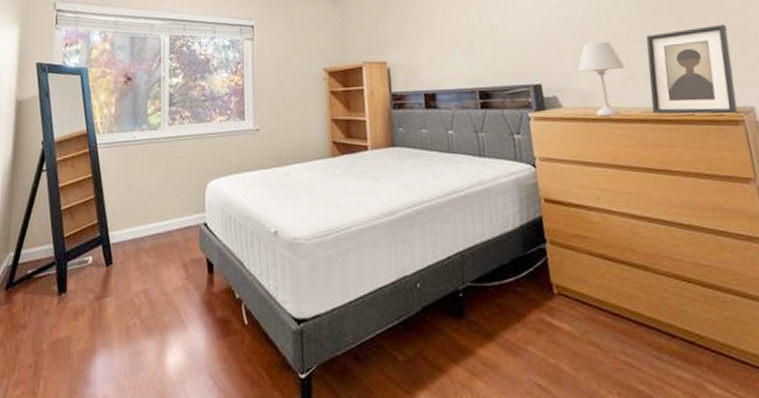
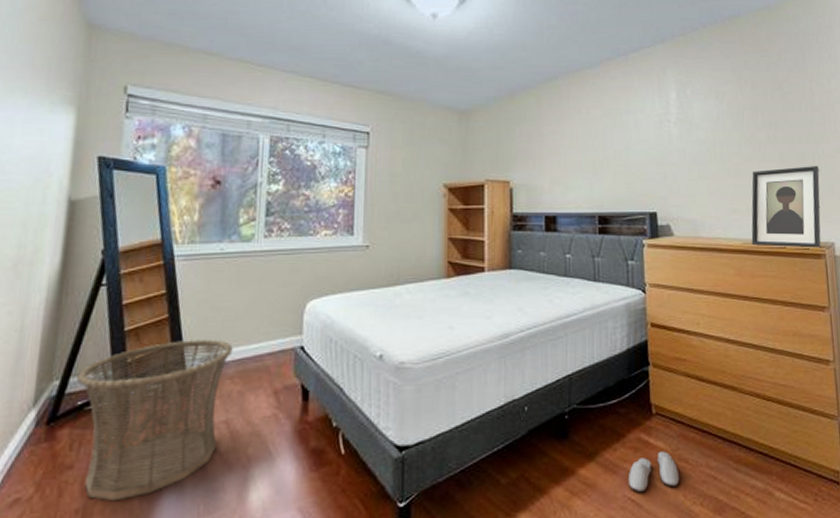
basket: none [27,217,147,359] -> present [77,340,233,502]
slippers: none [532,333,591,378] -> present [629,450,680,493]
table lamp: present [577,41,626,117] -> none [690,174,732,246]

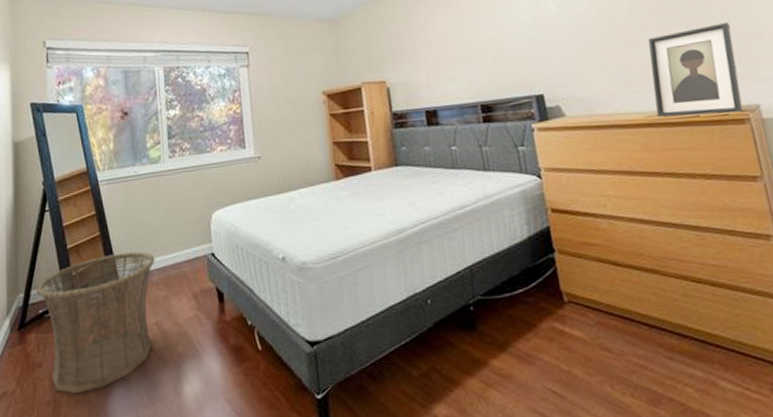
slippers: present [629,450,680,493] -> none [545,339,604,384]

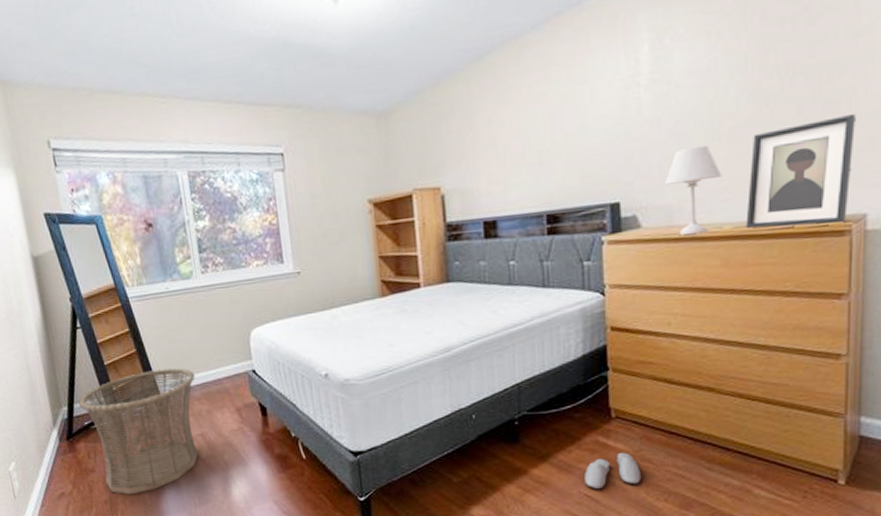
slippers: none [545,339,604,384] -> present [585,452,642,490]
table lamp: none [579,46,628,124] -> present [664,144,722,236]

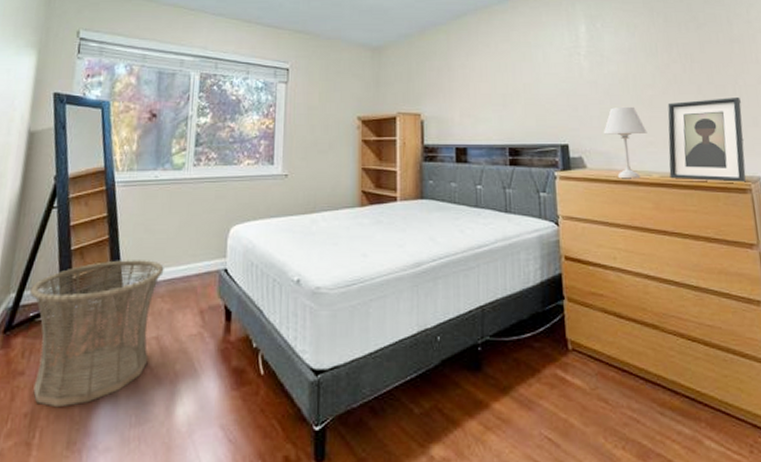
slippers: present [585,452,642,490] -> none [545,389,599,432]

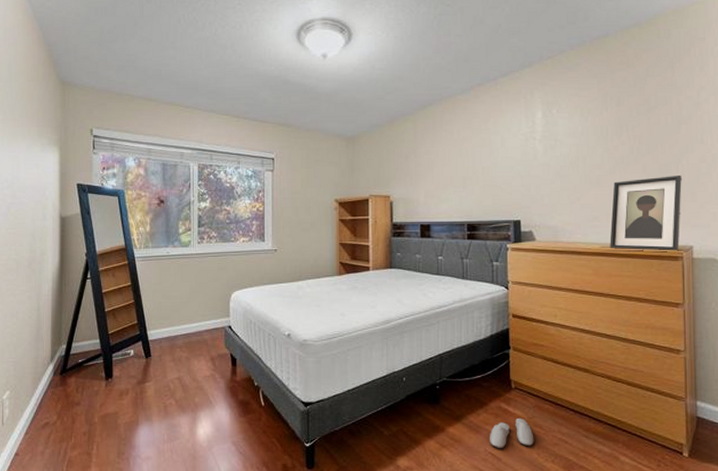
basket: present [30,260,164,408] -> none [77,319,180,429]
slippers: none [545,389,599,432] -> present [490,417,534,449]
table lamp: present [603,106,648,179] -> none [552,185,593,250]

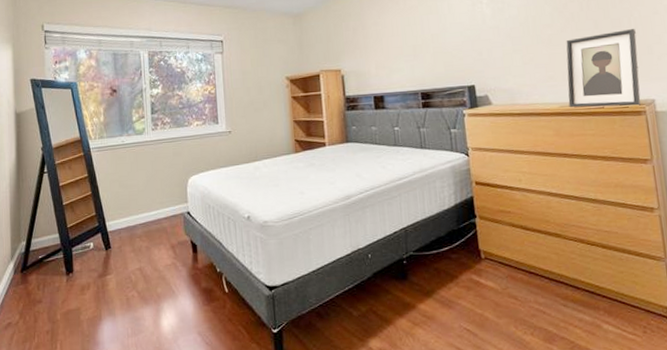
slippers: present [490,417,534,449] -> none [463,289,511,324]

